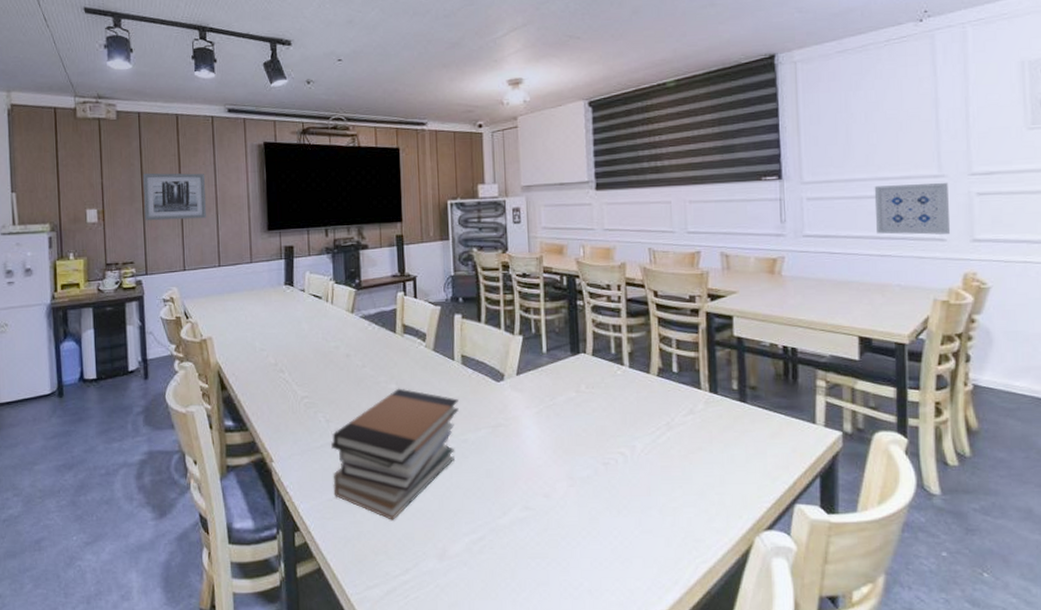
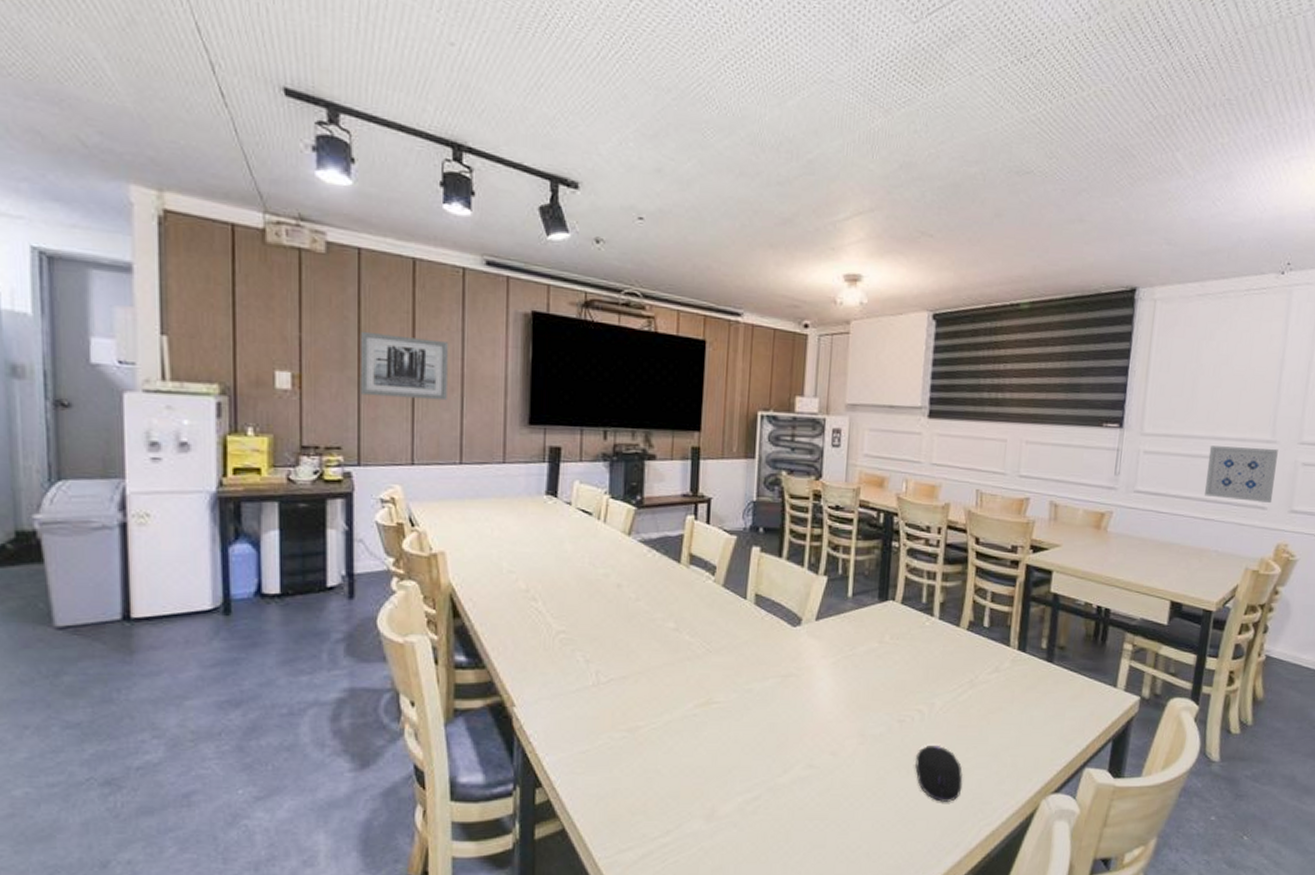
book stack: present [331,388,459,520] -> none [587,627,746,777]
computer mouse: none [624,485,673,540] -> present [915,744,963,802]

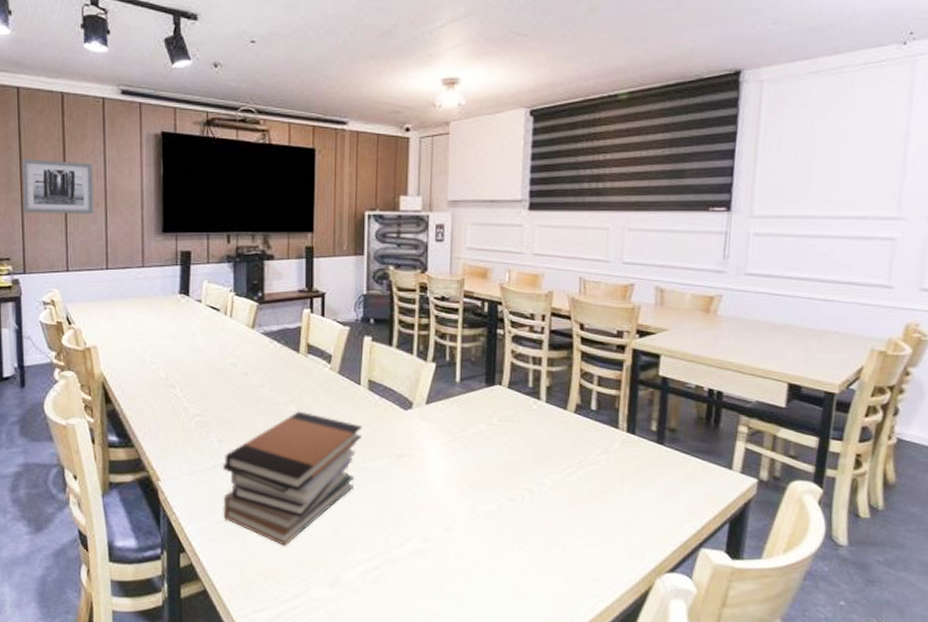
book stack: none [587,627,746,777] -> present [223,411,362,546]
computer mouse: present [915,744,963,802] -> none [527,522,575,578]
wall art: present [1205,445,1278,503] -> none [823,225,905,281]

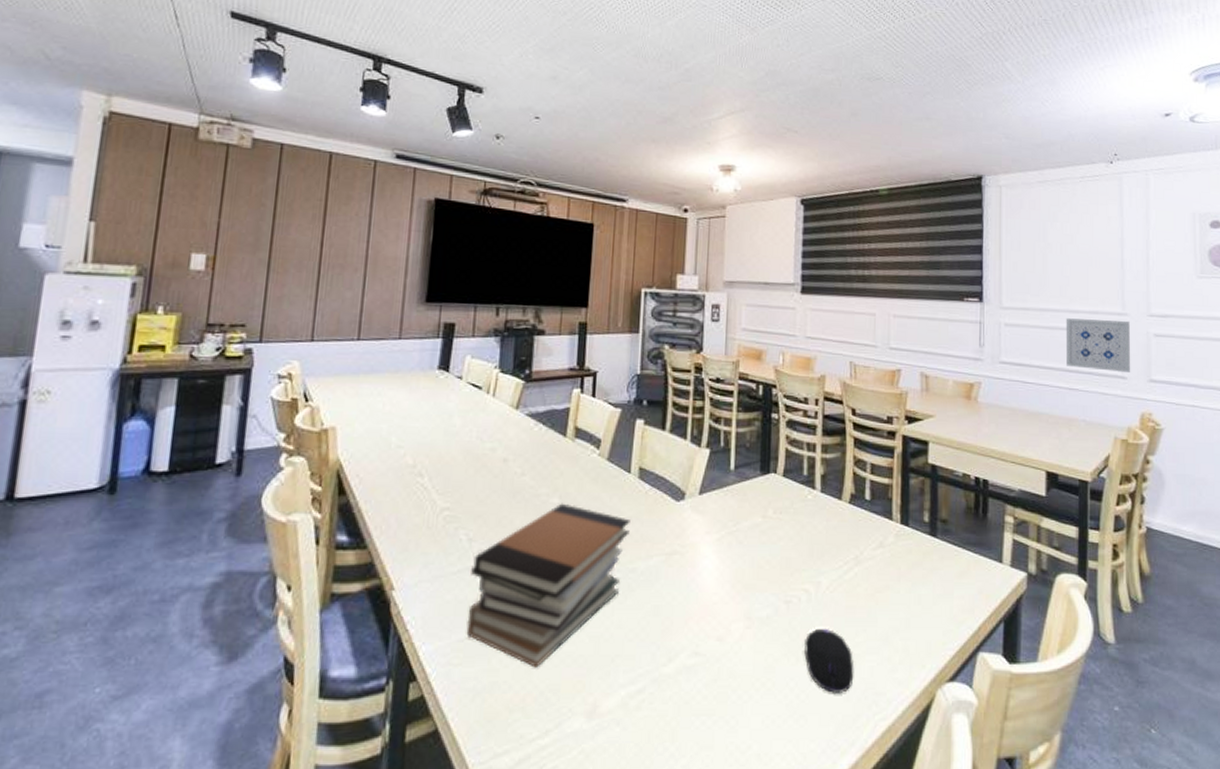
wall art: present [22,158,93,215] -> none [270,216,355,280]
computer mouse: none [527,522,575,578] -> present [804,628,854,693]
wall art: none [823,225,905,281] -> present [1065,318,1131,372]

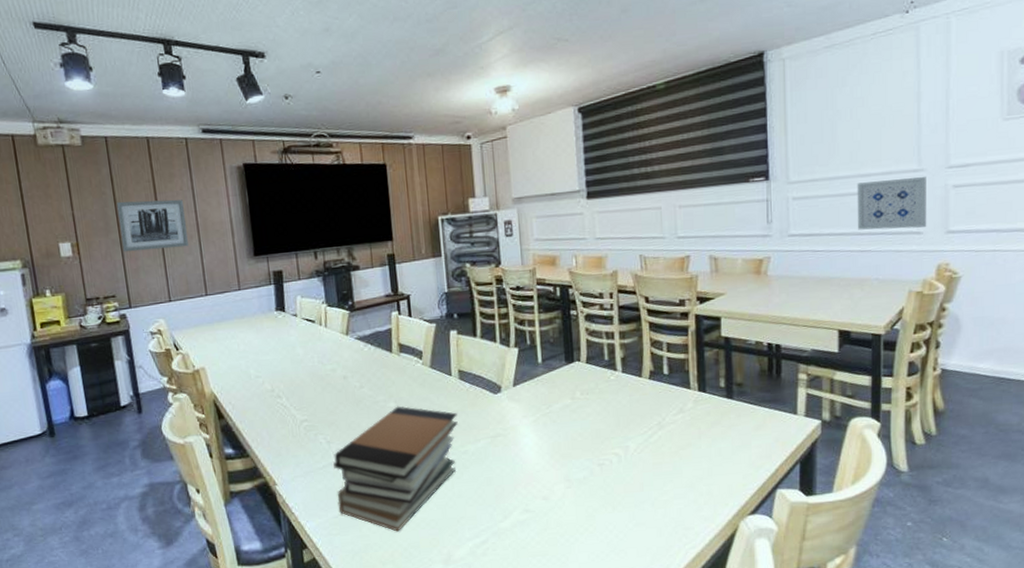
wall art: none [270,216,355,280] -> present [117,199,189,252]
computer mouse: present [804,628,854,693] -> none [619,482,665,531]

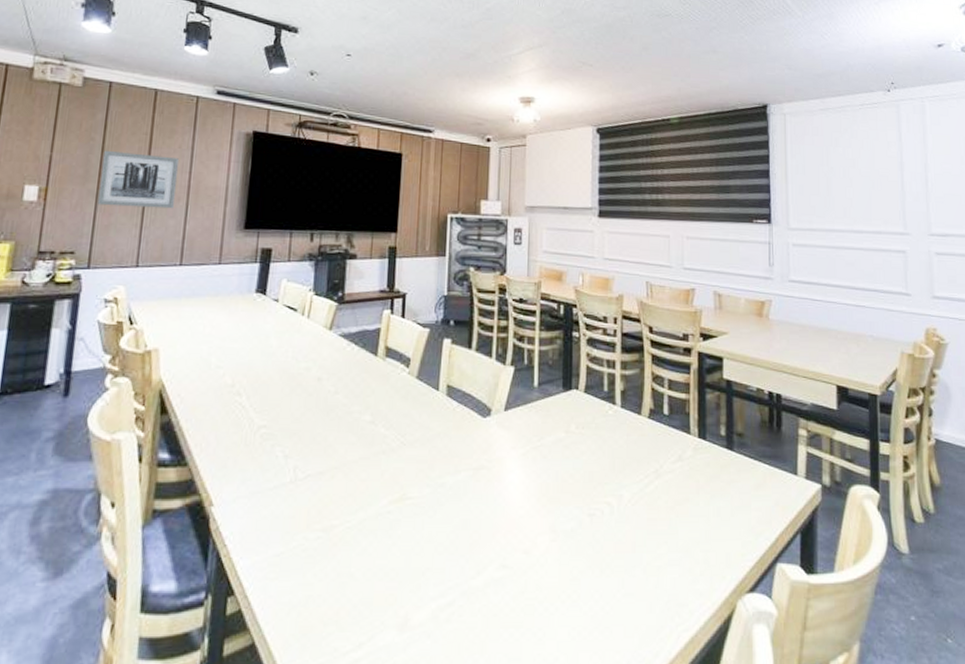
book stack: present [333,406,458,532] -> none [282,420,439,581]
wall art: present [857,176,927,230] -> none [850,238,915,289]

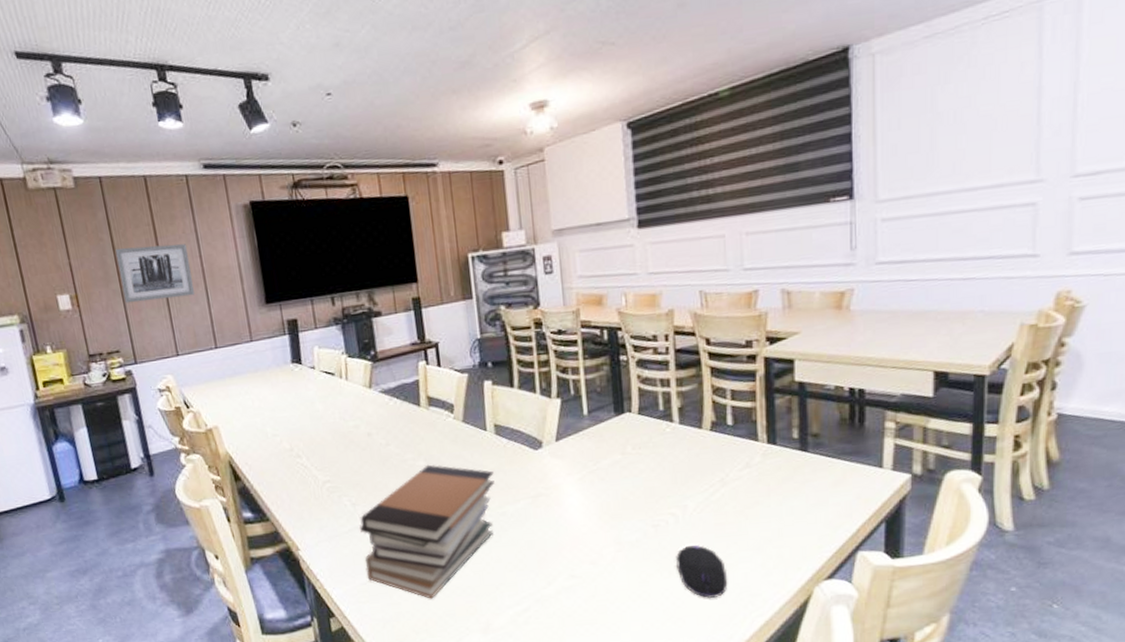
book stack: none [282,420,439,581] -> present [360,464,495,599]
computer mouse: none [608,540,657,605] -> present [676,544,728,598]

